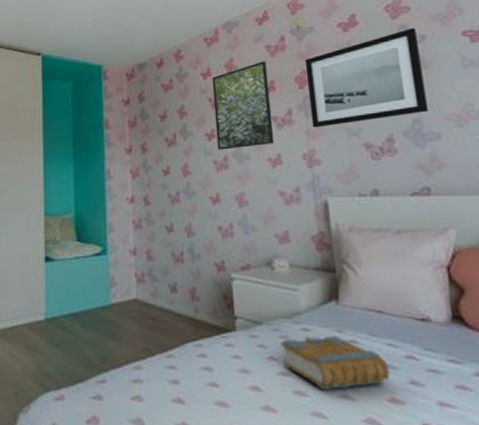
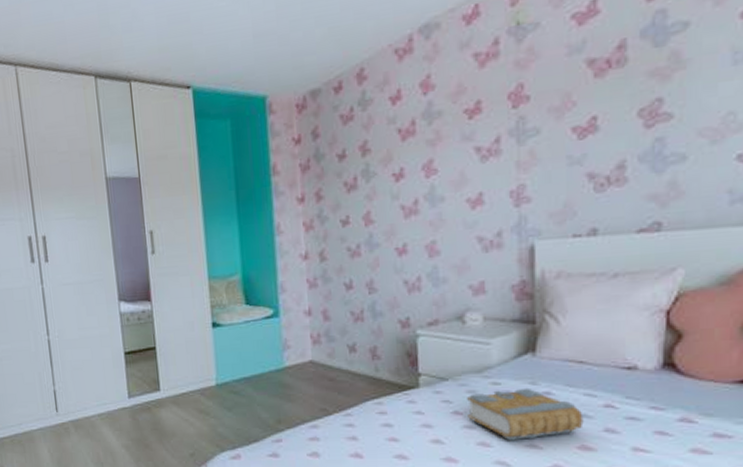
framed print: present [212,61,275,150] -> none [402,74,476,193]
wall art: present [304,27,429,128] -> none [522,11,677,158]

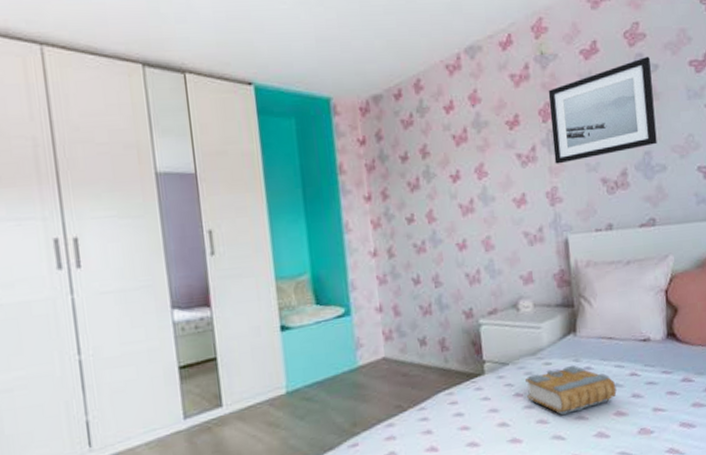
wall art: none [522,11,677,158] -> present [548,56,657,164]

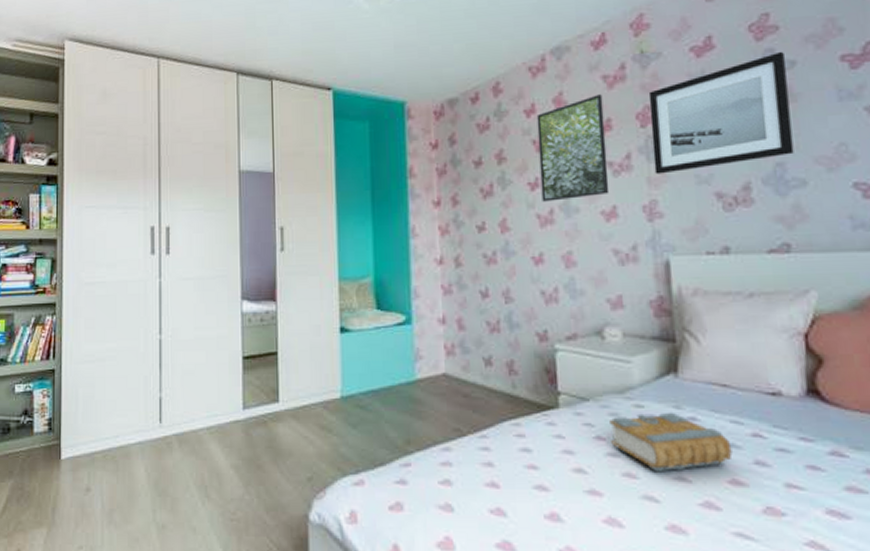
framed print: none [455,92,519,193] -> present [536,94,610,202]

